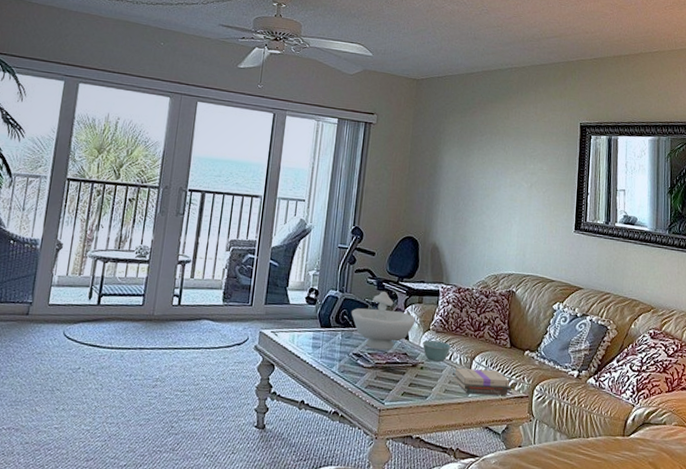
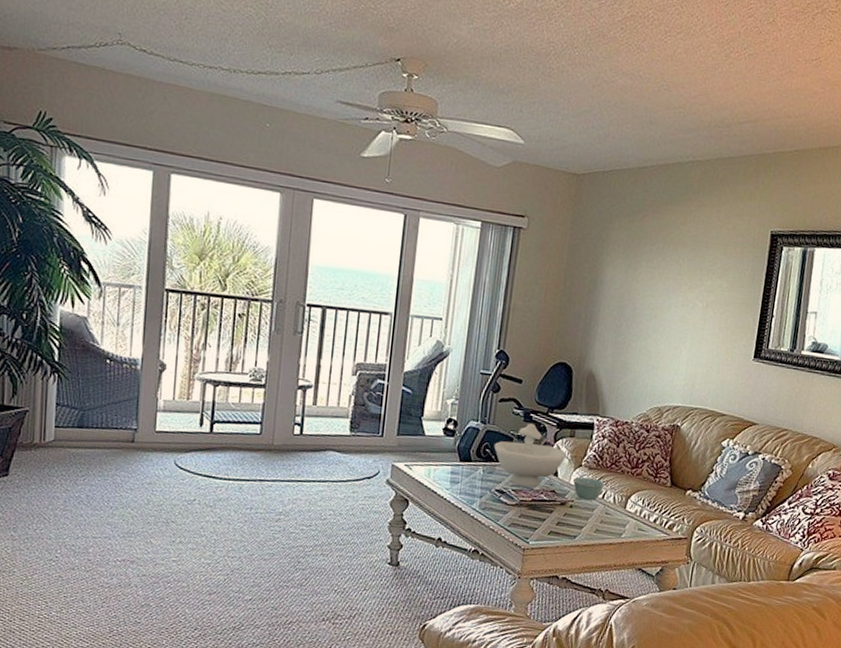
books: present [452,368,512,396] -> none [605,507,670,537]

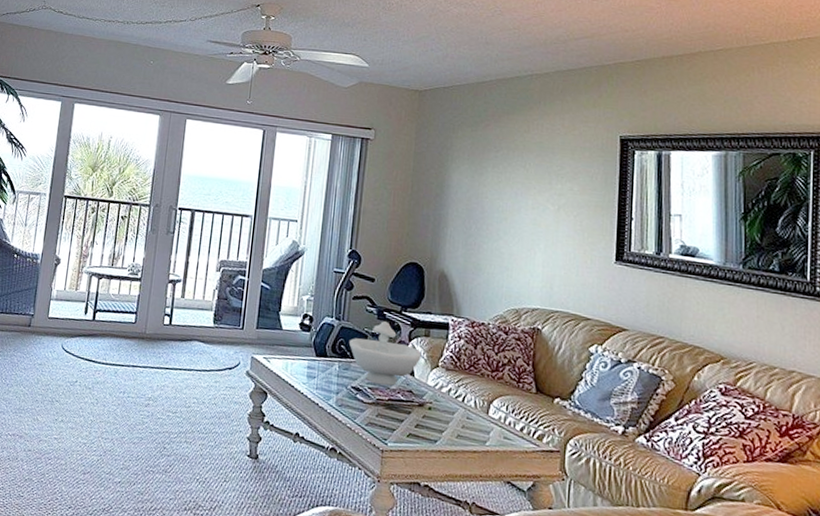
bowl: present [573,477,605,500] -> none [430,378,465,403]

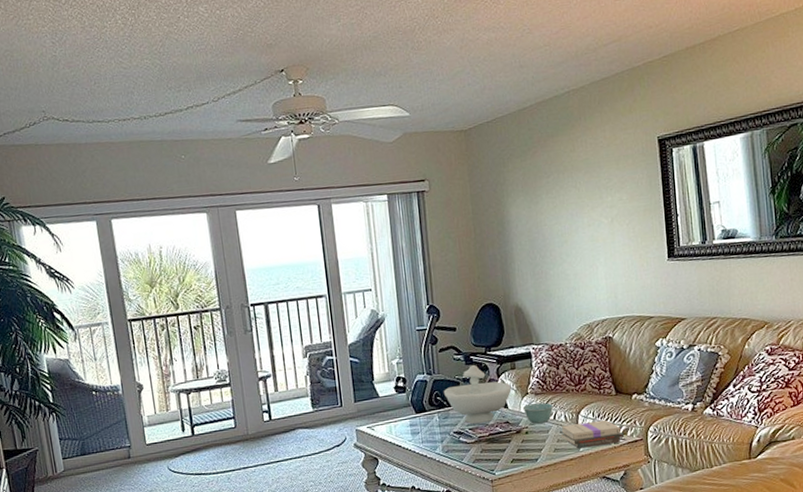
bowl: none [430,378,465,403] -> present [523,402,554,424]
books: none [466,411,540,448] -> present [560,419,625,449]

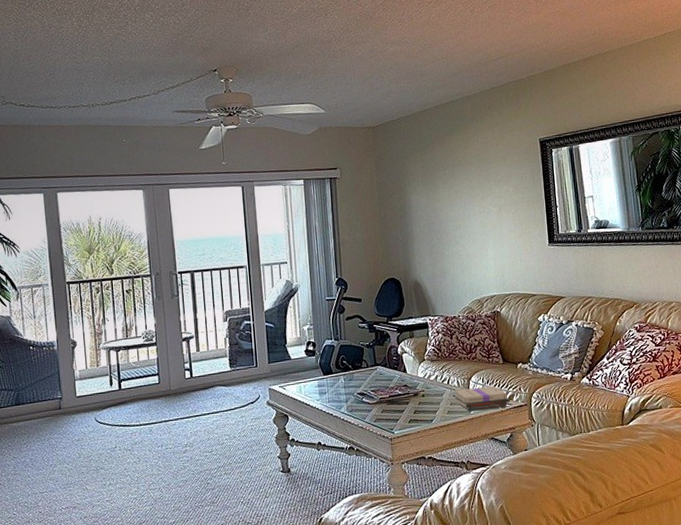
decorative bowl: present [443,365,512,424] -> none [348,333,410,386]
bowl: present [523,402,554,424] -> none [420,369,448,388]

